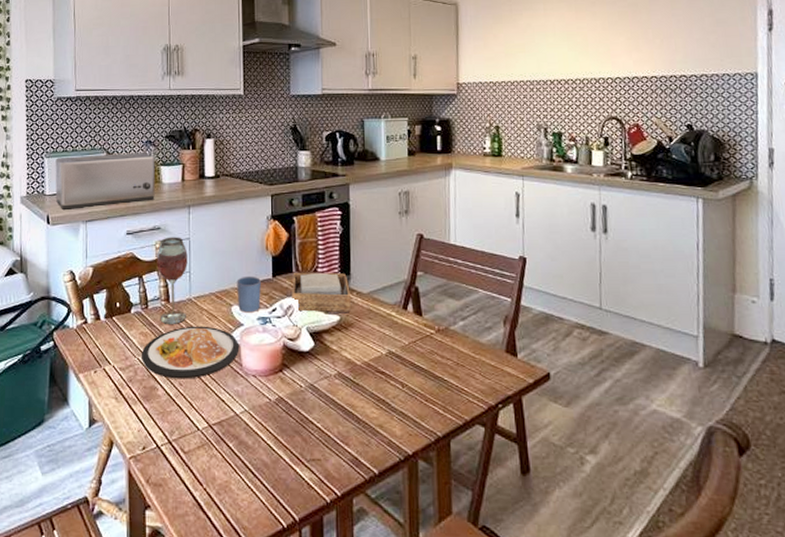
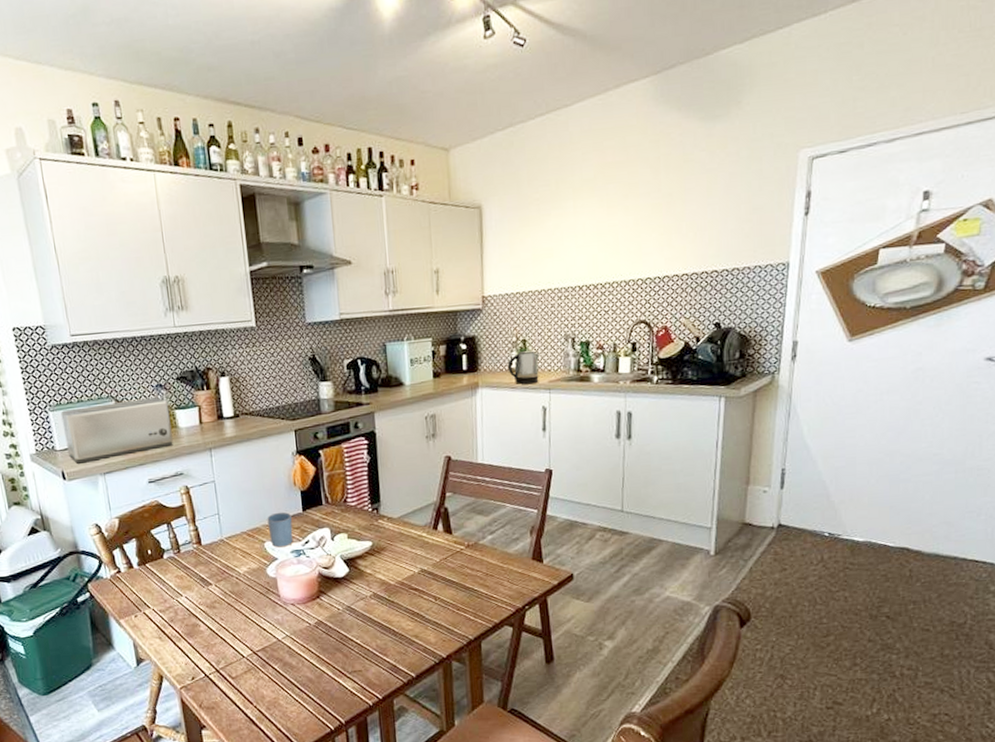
dish: present [142,326,240,379] -> none [180,563,276,615]
wineglass: present [157,237,188,324] -> none [182,480,220,566]
napkin holder: present [292,272,351,312] -> none [323,501,382,542]
kettle: none [480,136,512,170] -> present [507,350,539,385]

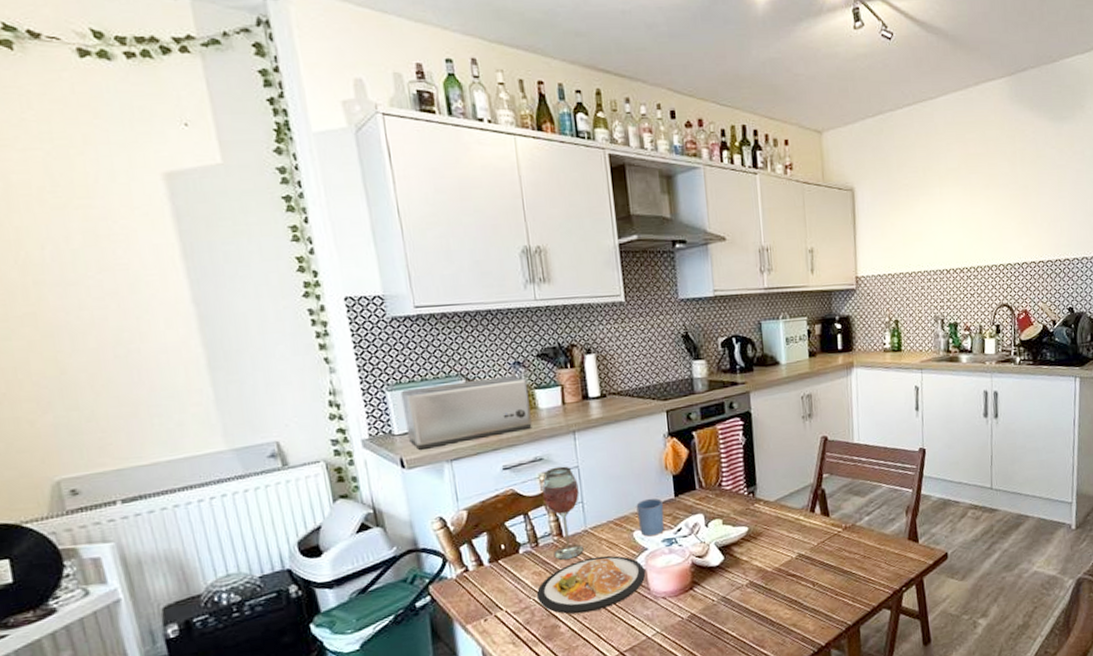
dish: none [180,563,276,615] -> present [537,555,646,614]
wineglass: none [182,480,220,566] -> present [542,466,584,560]
kettle: present [507,350,539,385] -> none [881,330,911,365]

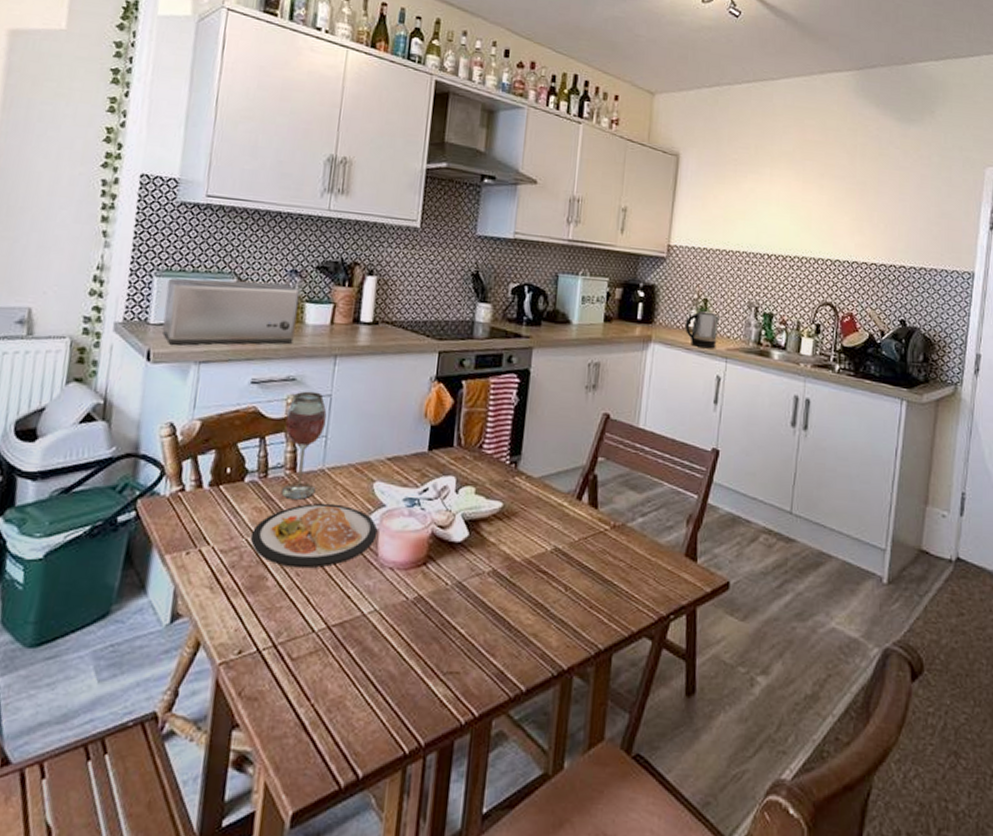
mug: present [636,498,665,538] -> none [381,446,414,493]
kettle: none [881,330,911,365] -> present [684,310,719,349]

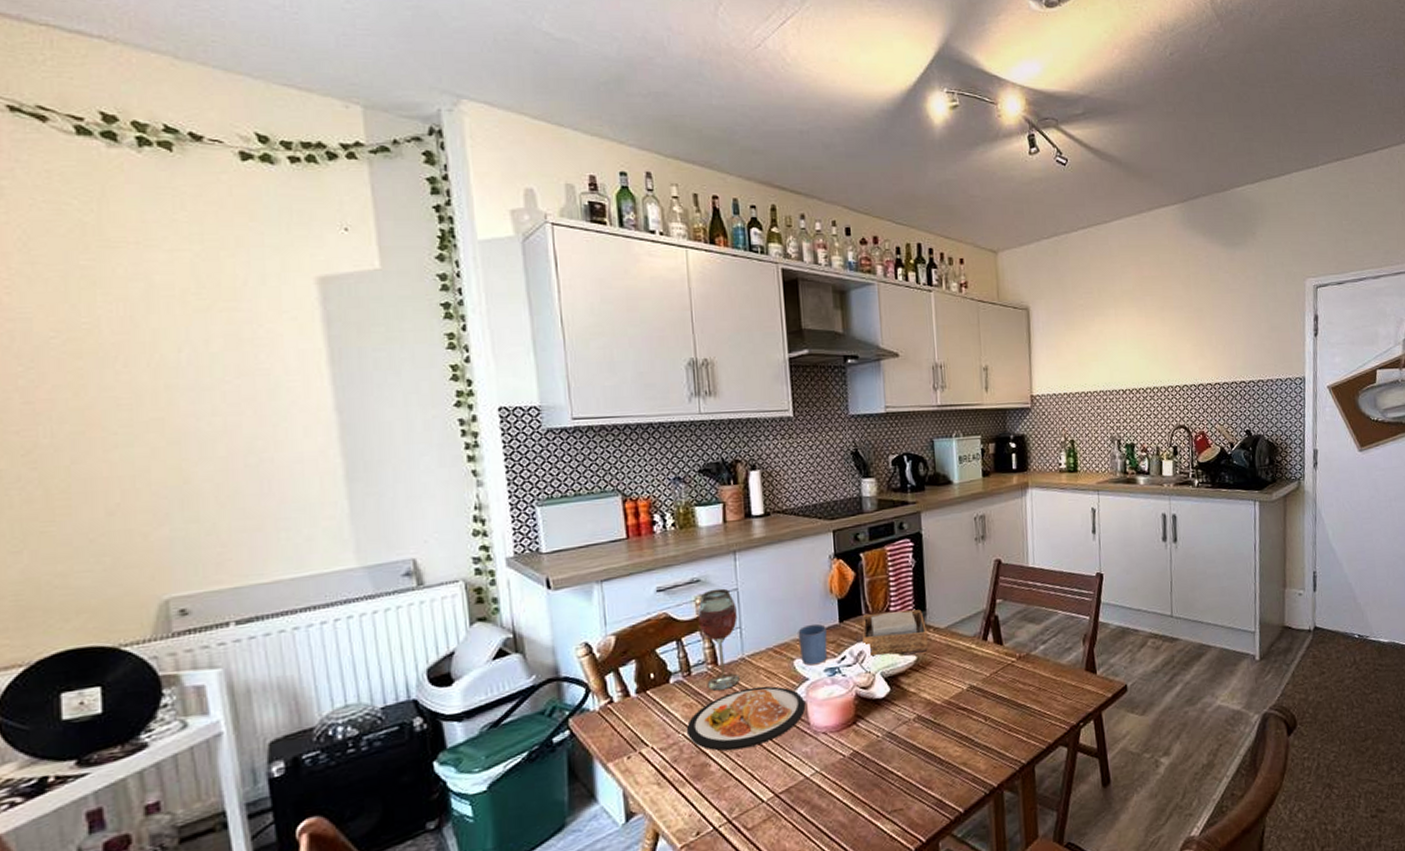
toaster: present [162,278,300,346] -> none [551,492,690,569]
mug: none [381,446,414,493] -> present [798,623,828,667]
napkin holder: none [448,447,519,499] -> present [862,609,928,657]
kettle: present [684,310,719,349] -> none [1056,450,1088,486]

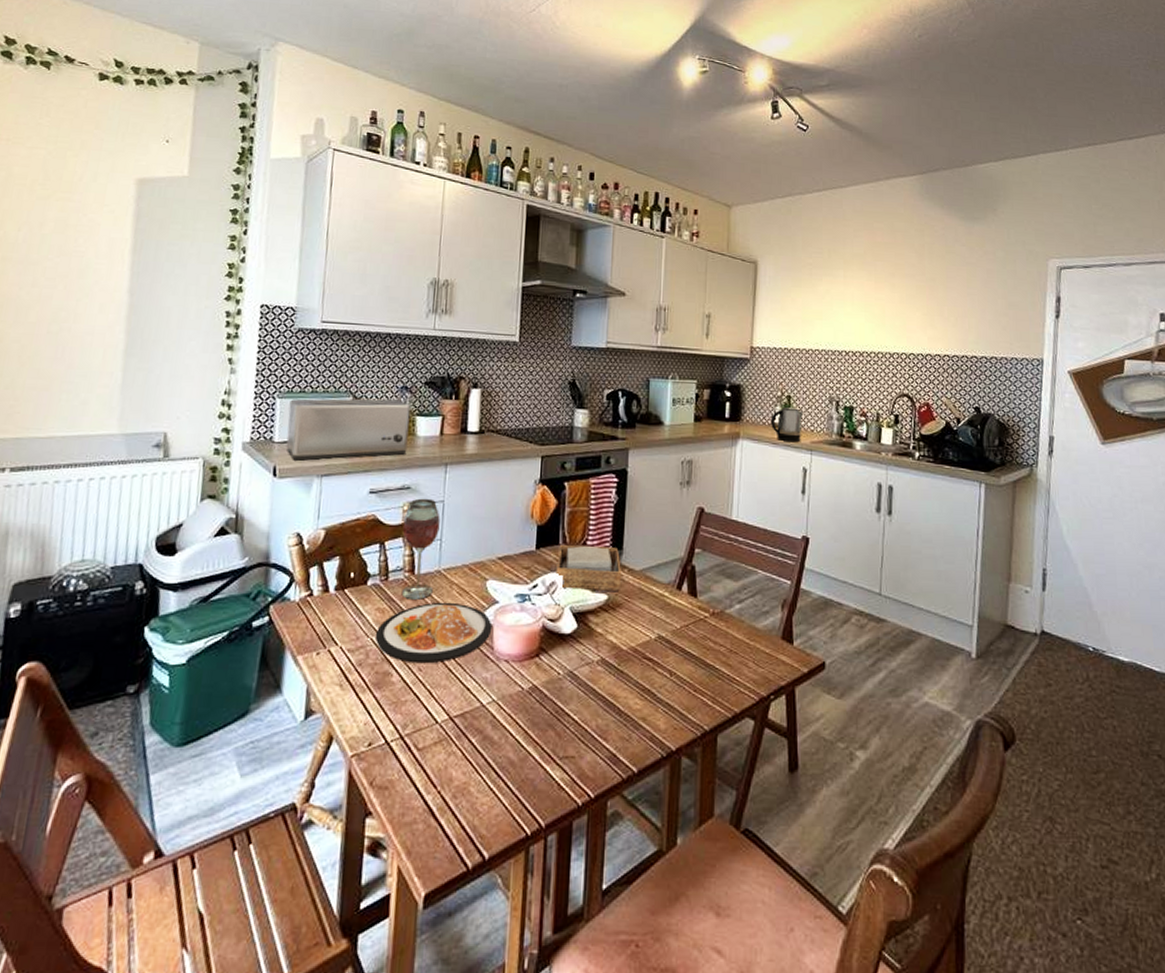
toaster: none [551,492,690,569] -> present [286,398,411,461]
mug: present [798,623,828,667] -> none [494,546,522,590]
kettle: none [1056,450,1088,486] -> present [770,406,803,443]

